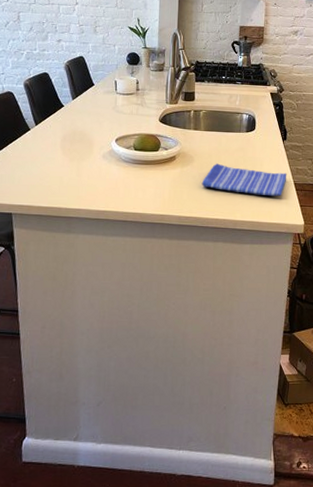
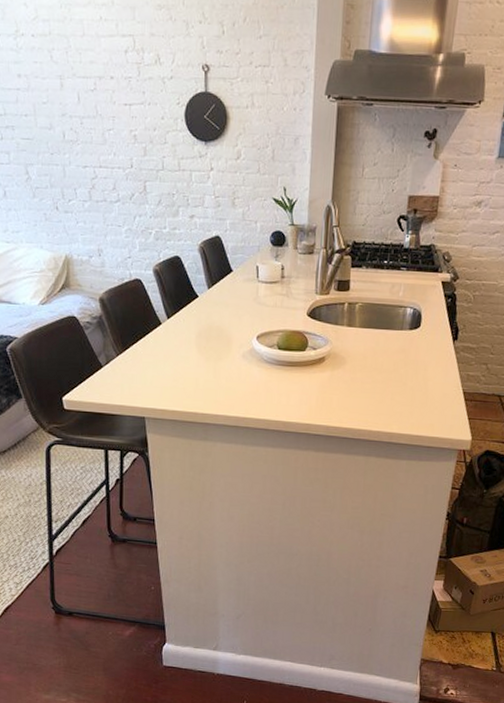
dish towel: present [201,163,287,197] -> none [354,366,456,408]

